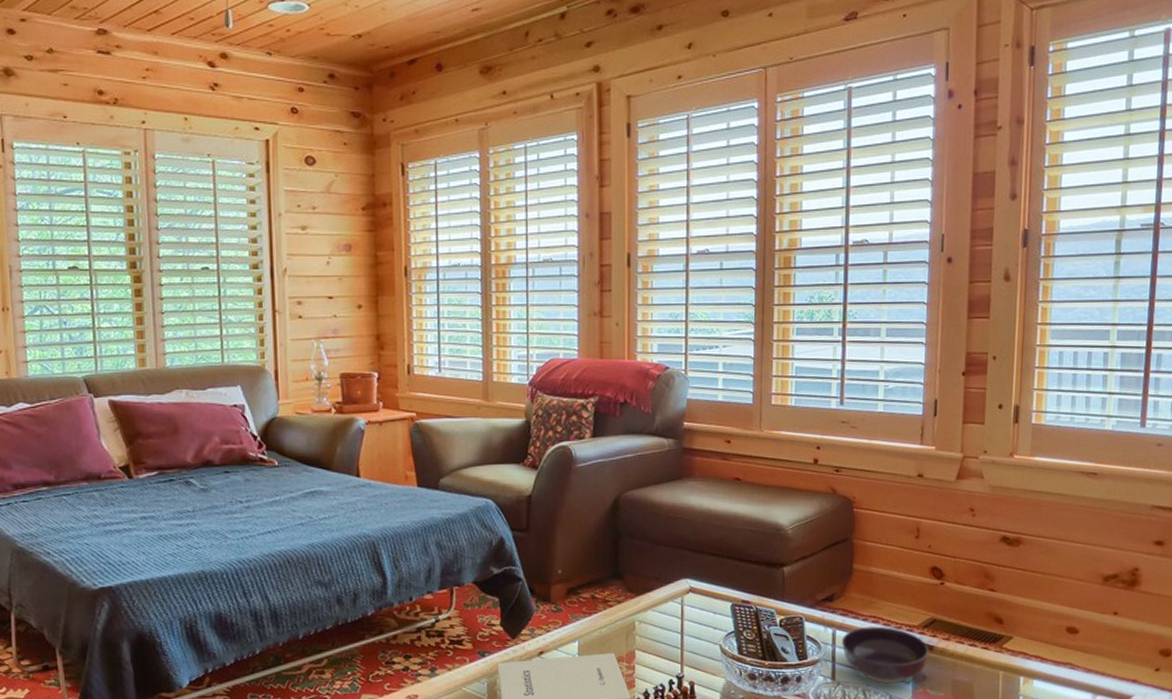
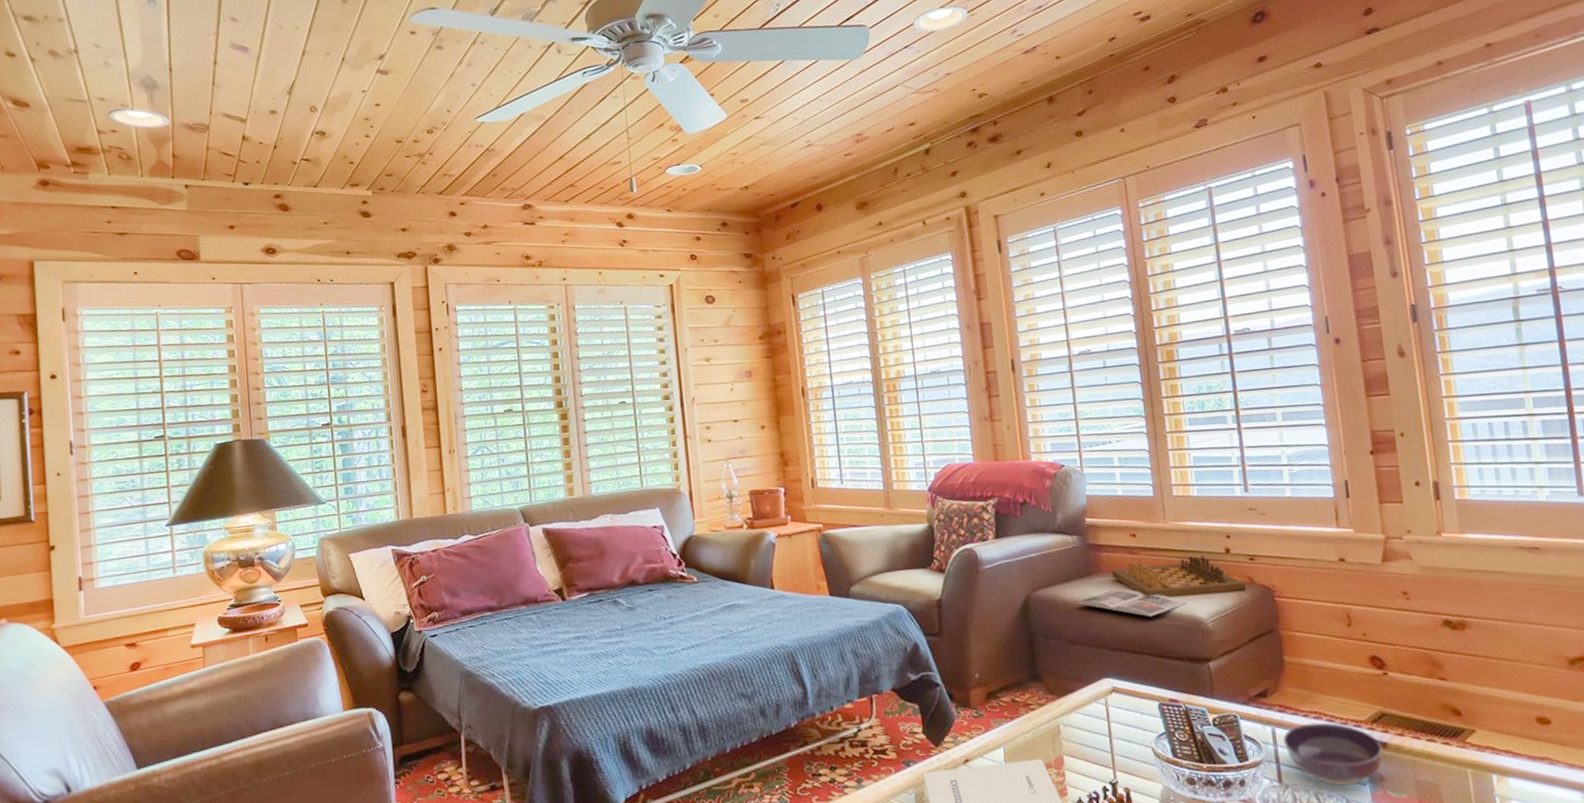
magazine: none [665,493,770,522] -> present [1076,589,1187,617]
chess set: none [703,463,829,504] -> present [1112,554,1247,598]

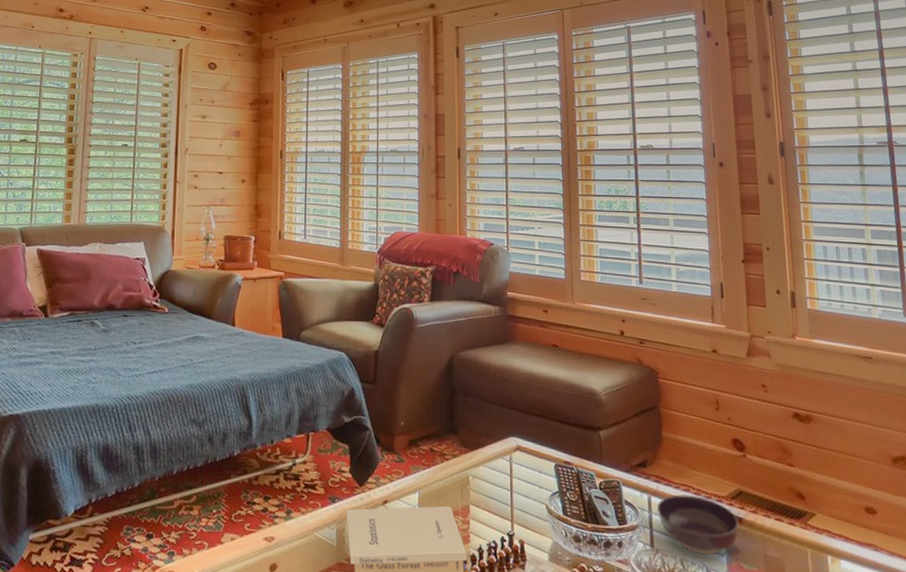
magazine: present [1076,589,1187,617] -> none [493,357,585,386]
chess set: present [1112,554,1247,598] -> none [525,333,635,371]

